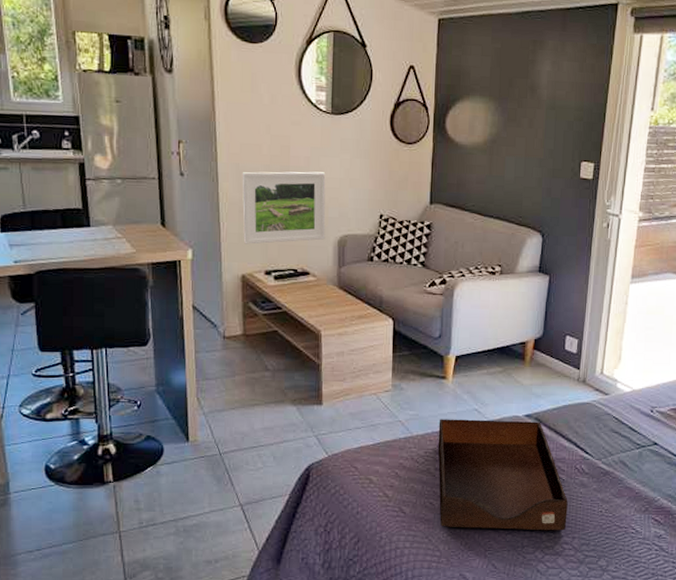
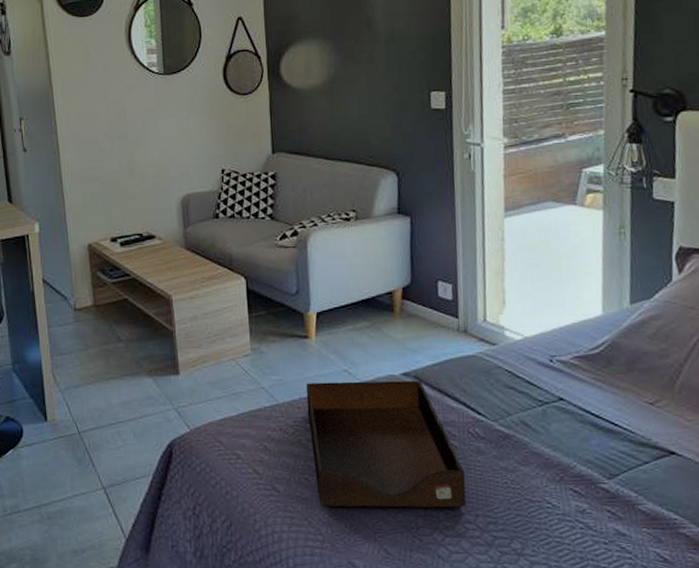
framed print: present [242,171,326,245] -> none [81,133,168,213]

